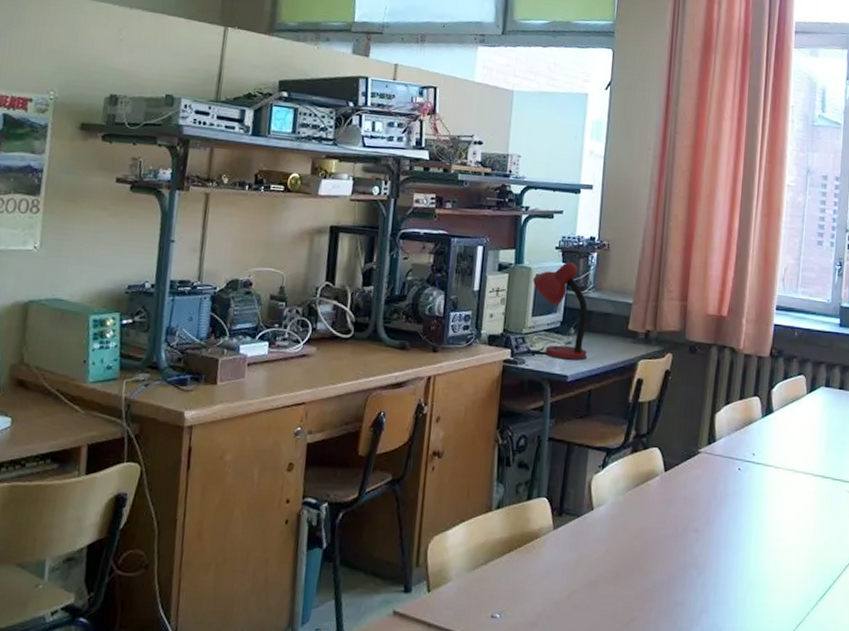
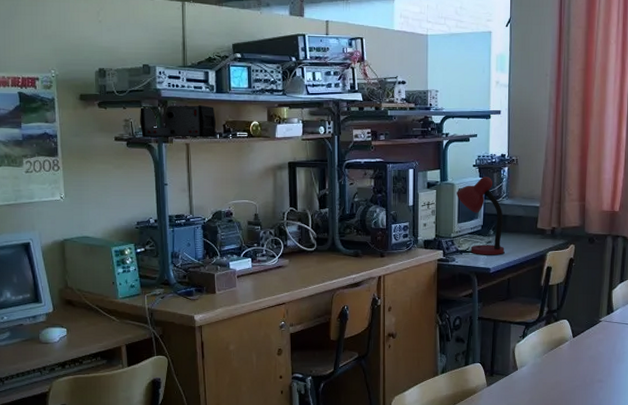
power supply: none [150,143,247,189] -> present [140,105,216,138]

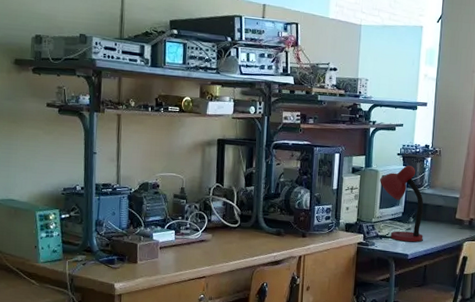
power supply: present [140,105,216,138] -> none [73,74,149,110]

